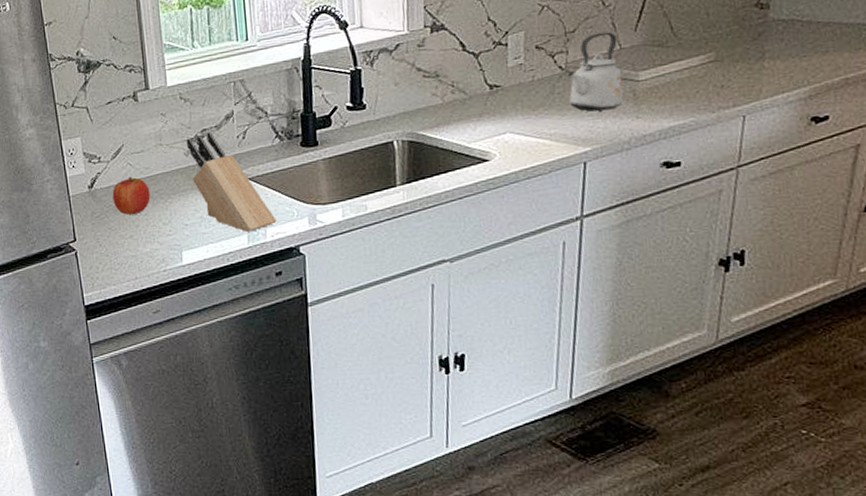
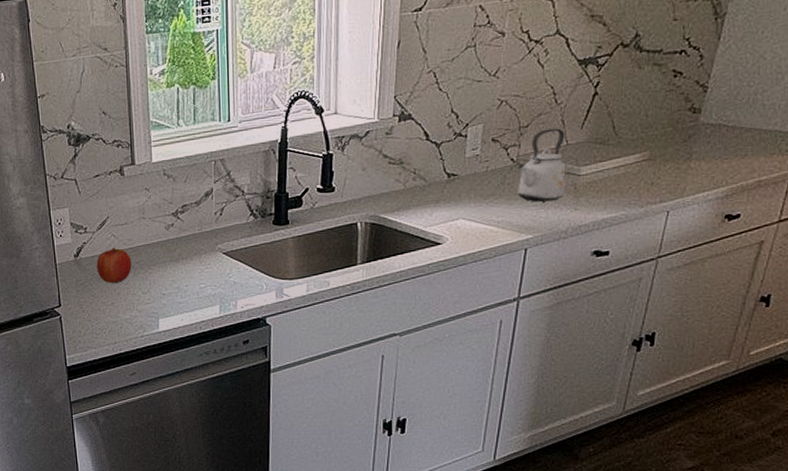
knife block: present [186,132,277,232] -> none [167,208,247,303]

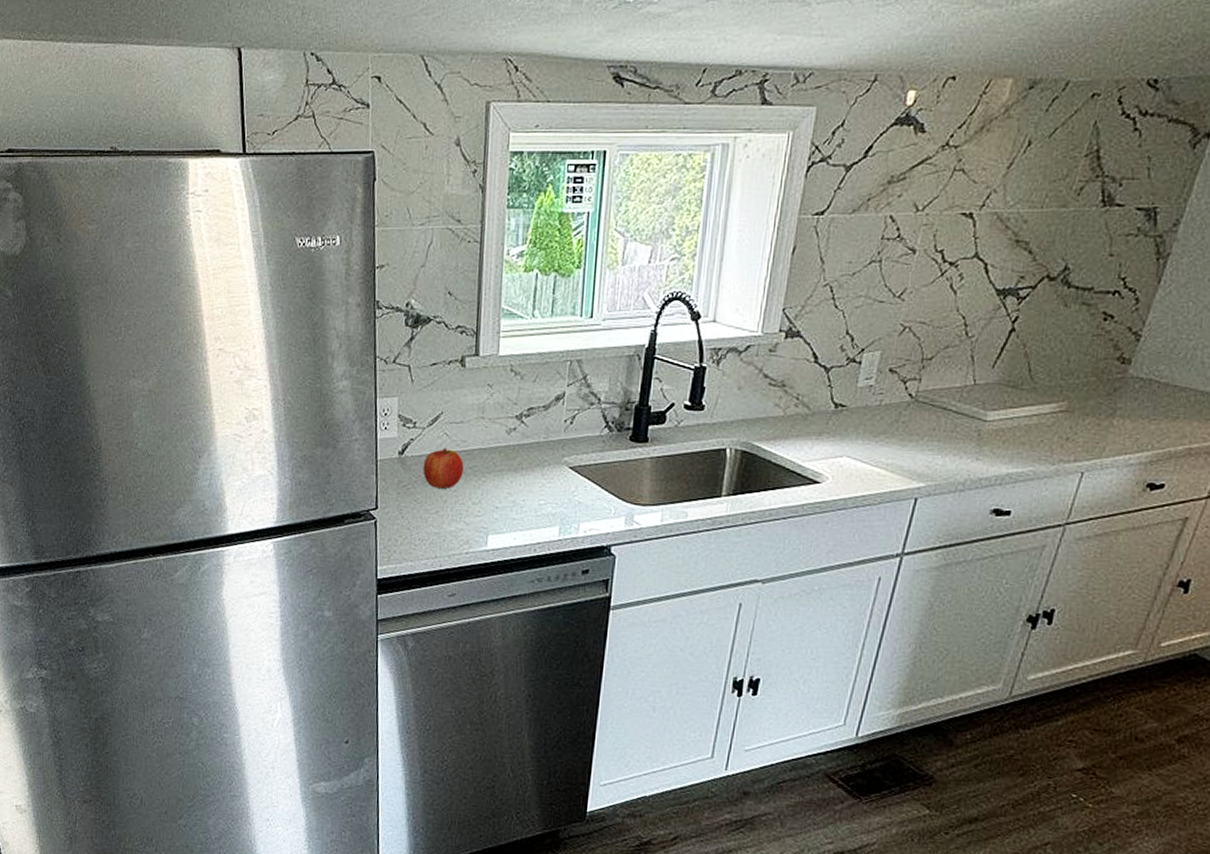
kettle: present [518,128,566,202] -> none [912,364,973,447]

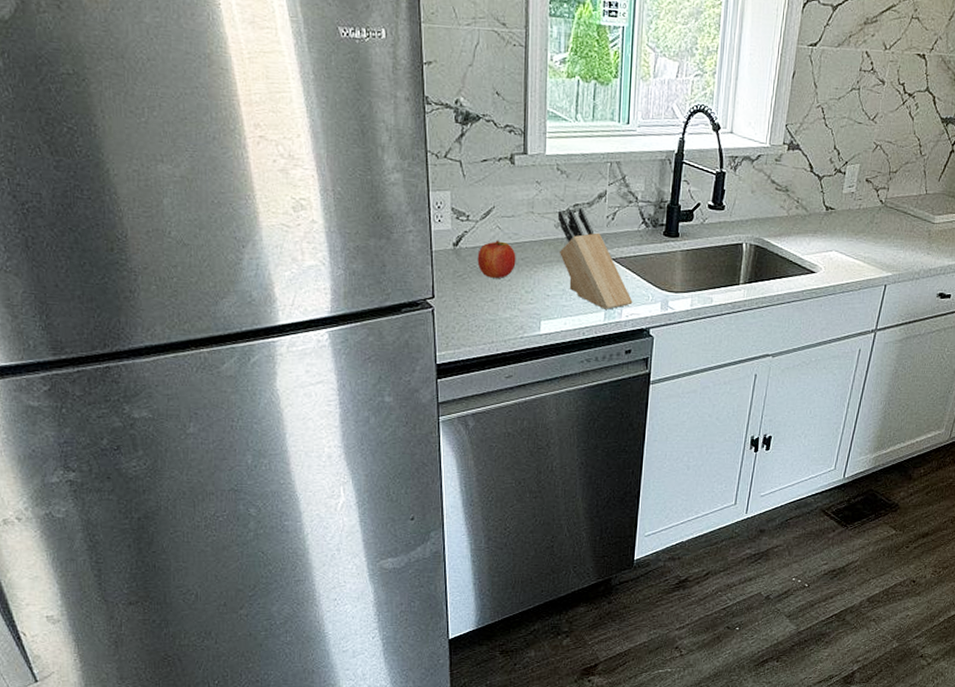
knife block: none [509,411,592,524] -> present [557,208,633,310]

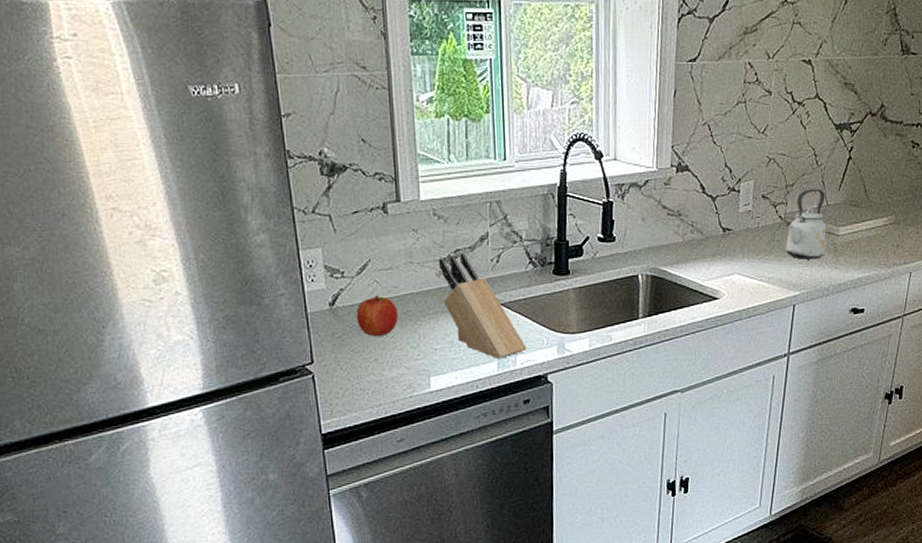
kettle: none [883,177,926,244] -> present [785,189,827,260]

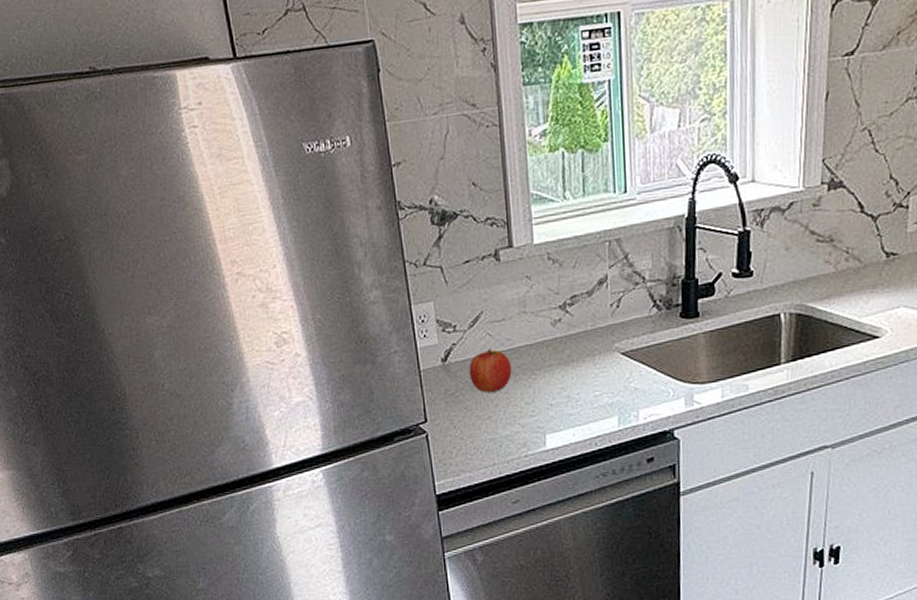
knife block: present [438,253,527,359] -> none [553,299,651,413]

